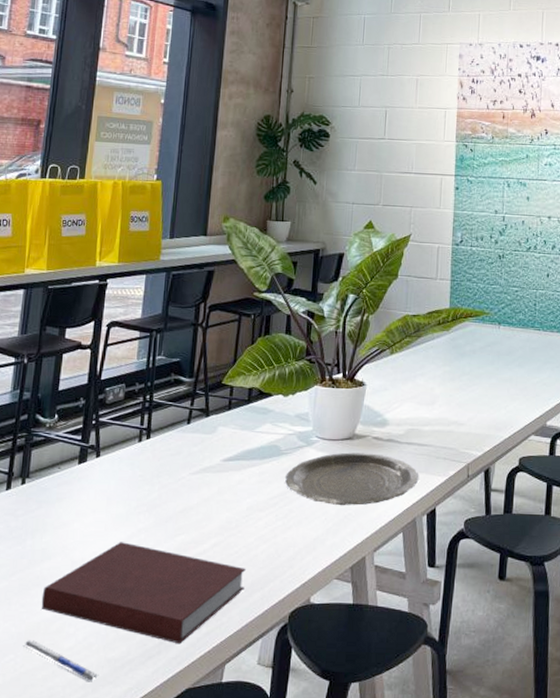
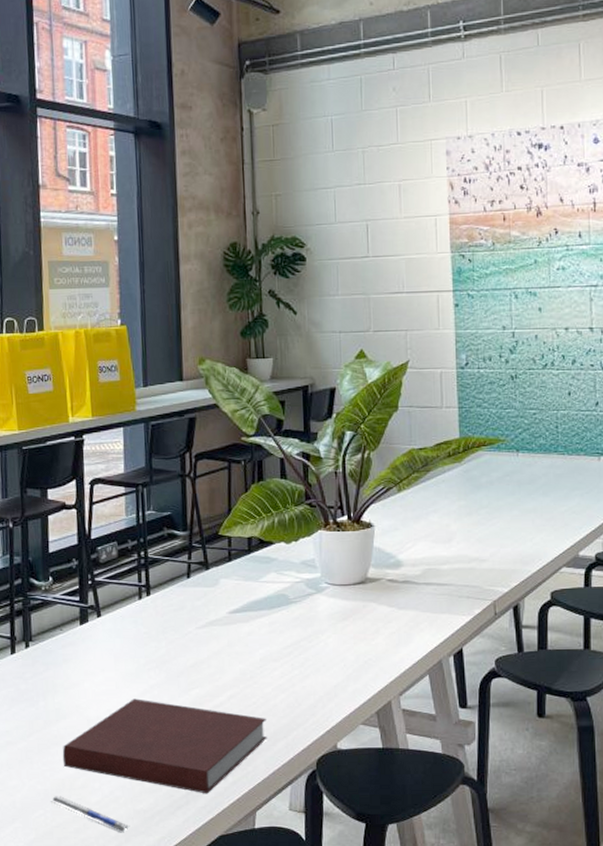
plate: present [284,452,419,506] -> none [296,596,442,652]

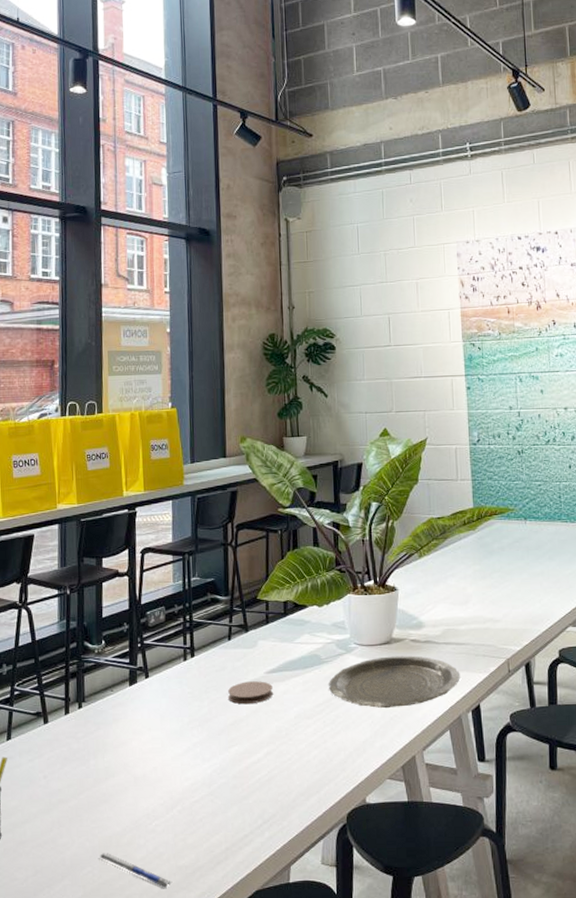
notebook: present [62,698,267,794] -> none [110,756,301,849]
coaster: none [188,621,236,646] -> present [228,681,273,705]
plate: none [296,596,442,652] -> present [328,655,460,709]

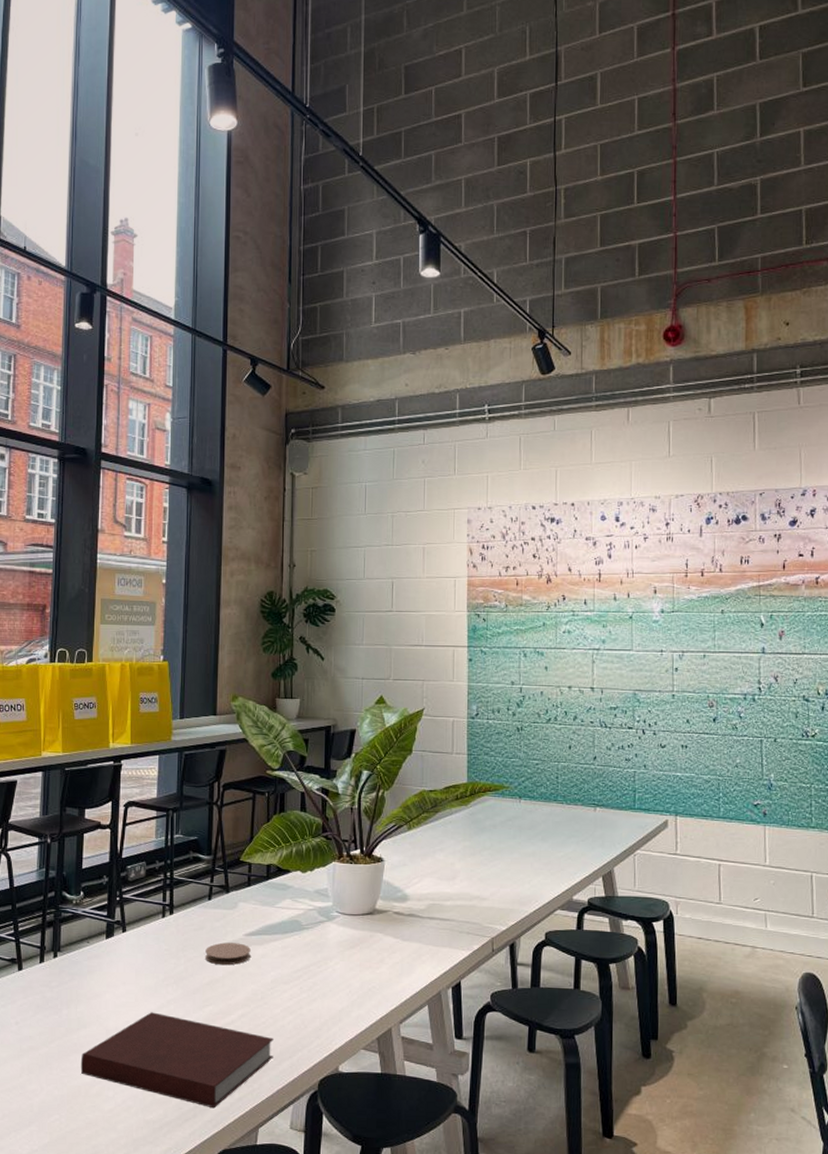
pen: present [98,853,173,889] -> none [66,1102,139,1142]
notebook: none [110,756,301,849] -> present [80,1012,274,1109]
plate: present [328,655,460,709] -> none [307,927,443,979]

